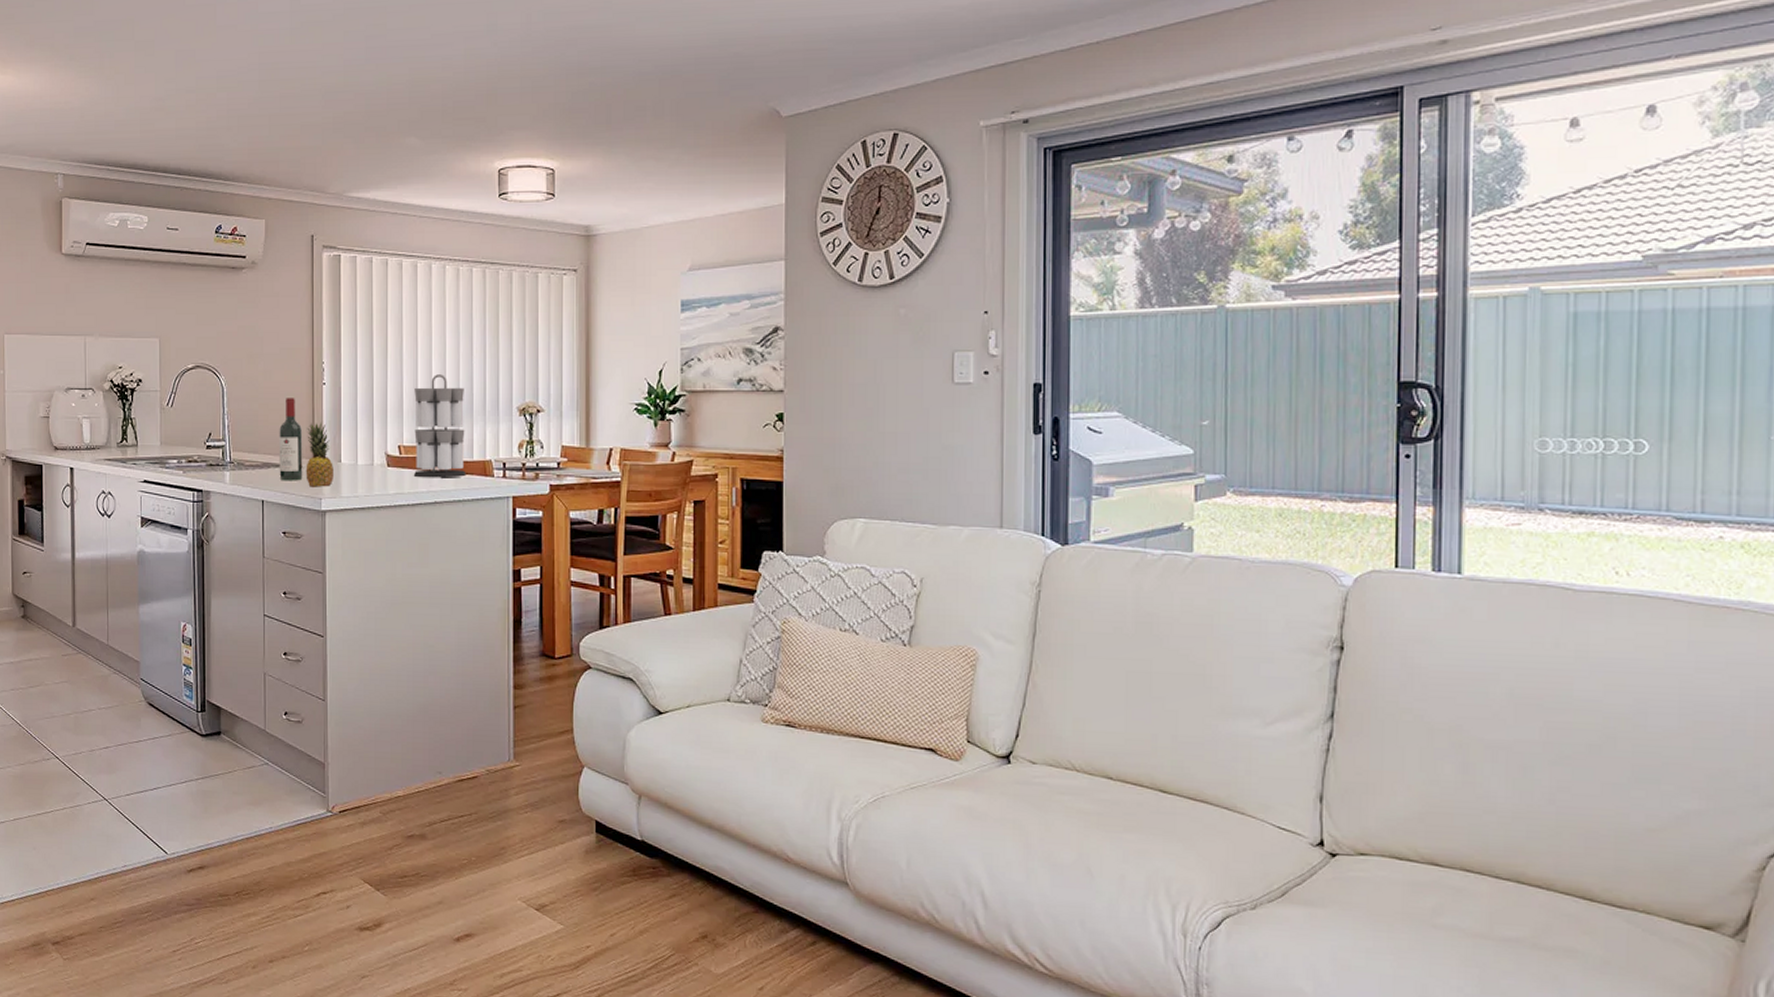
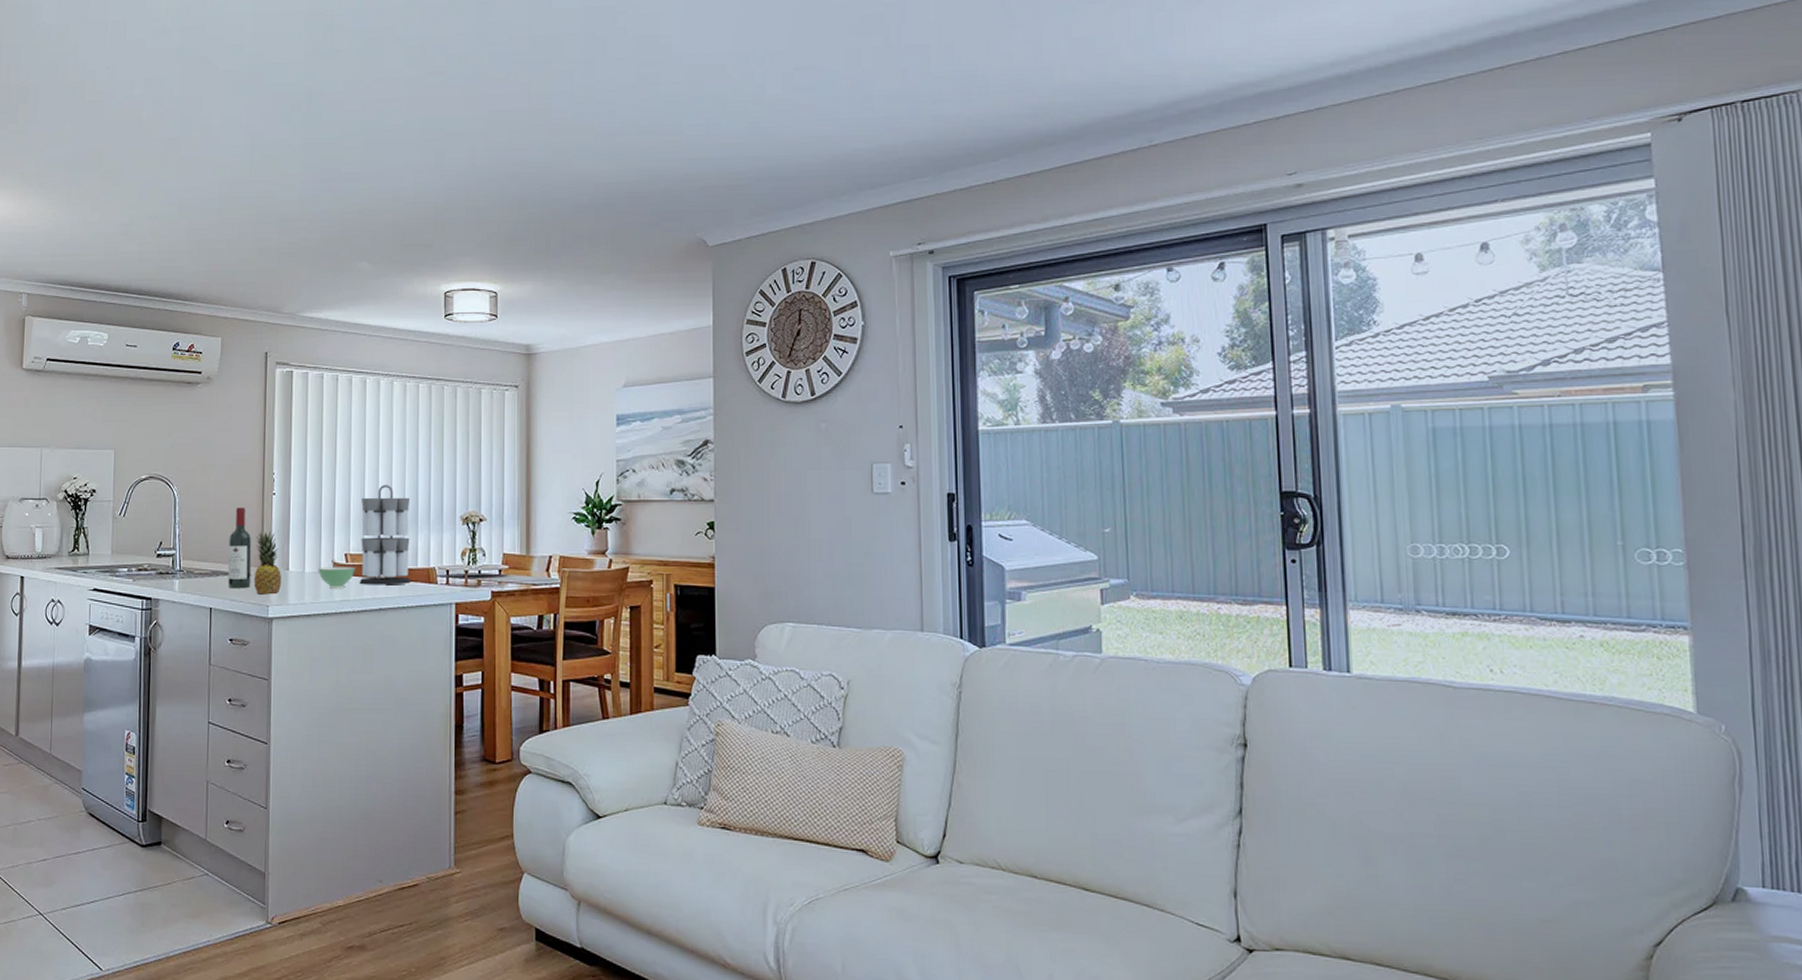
bowl: none [371,459,409,482] -> present [318,567,355,589]

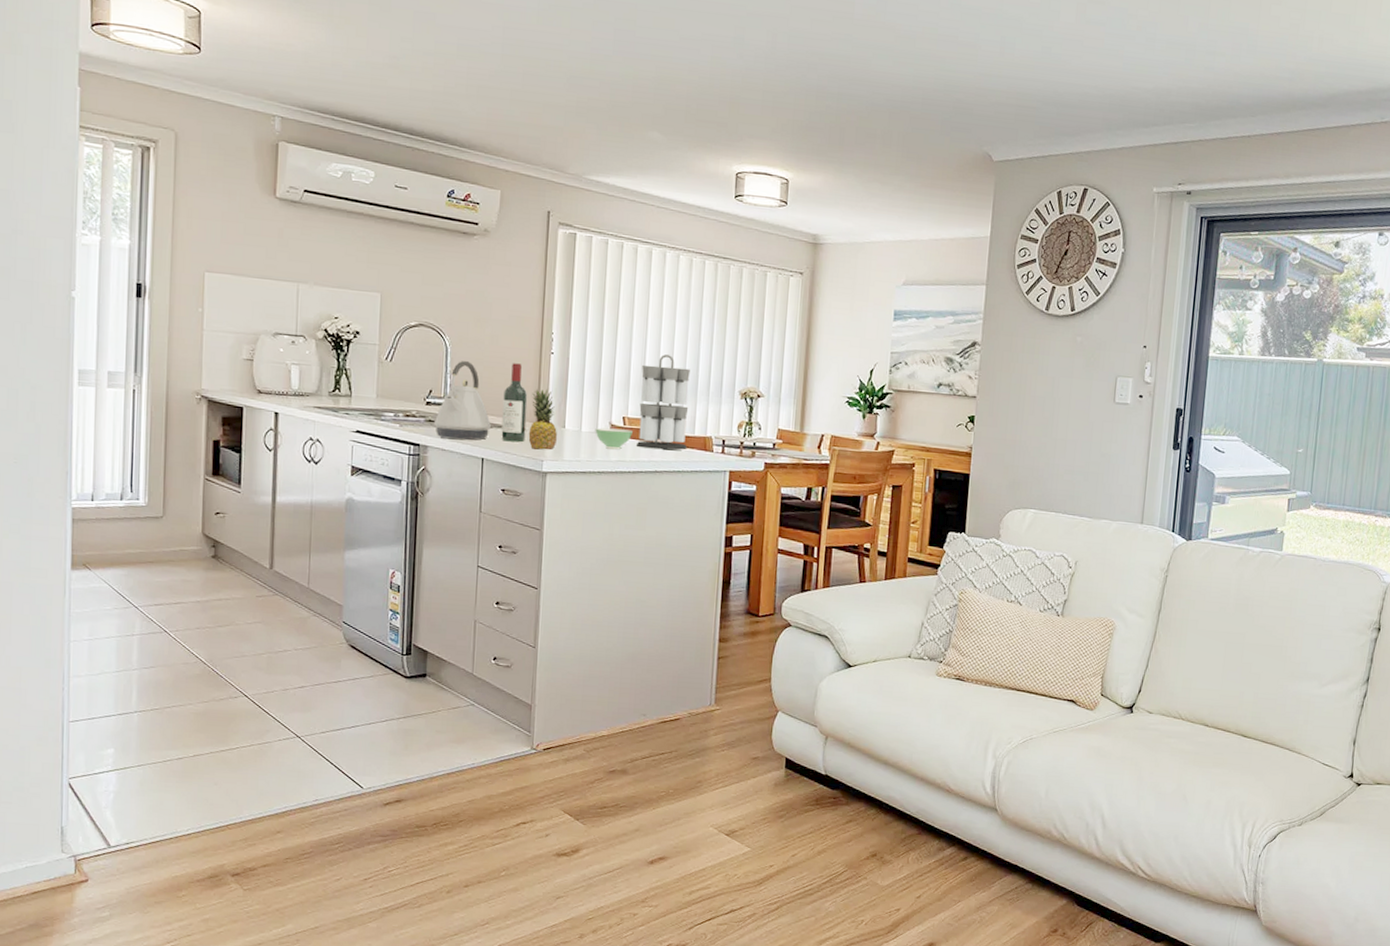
kettle: none [164,510,218,591] -> present [433,361,491,441]

